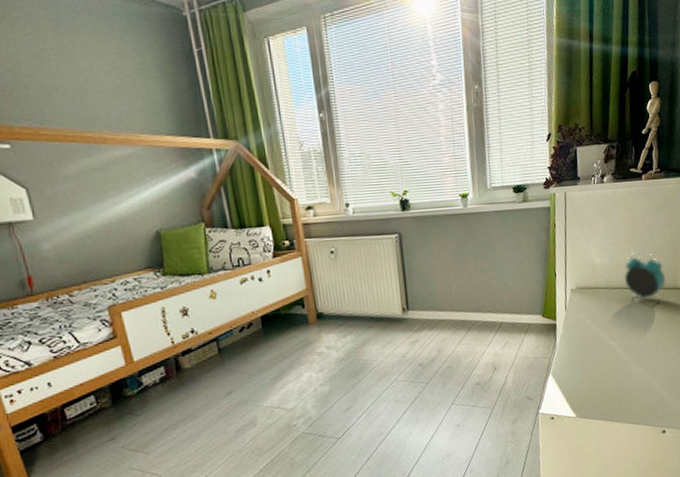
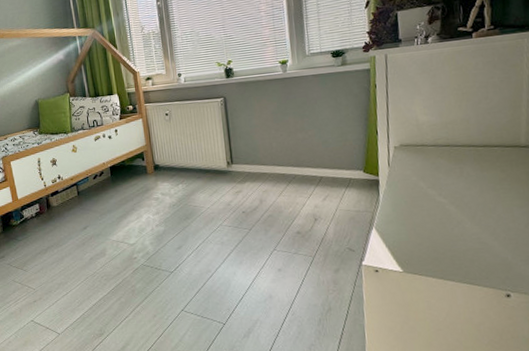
alarm clock: present [624,252,666,301] -> none [454,109,505,159]

